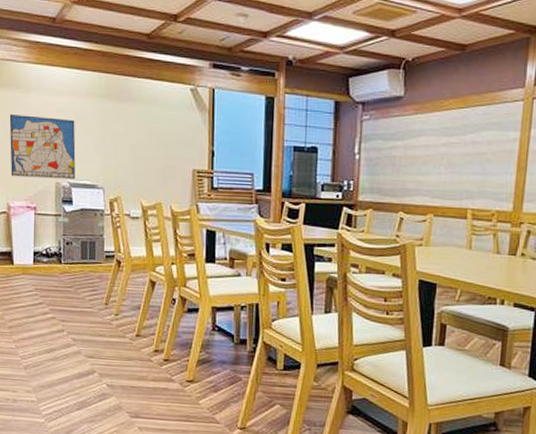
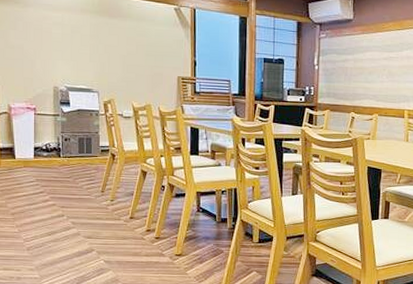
wall art: present [9,115,76,180] -> none [8,26,72,84]

